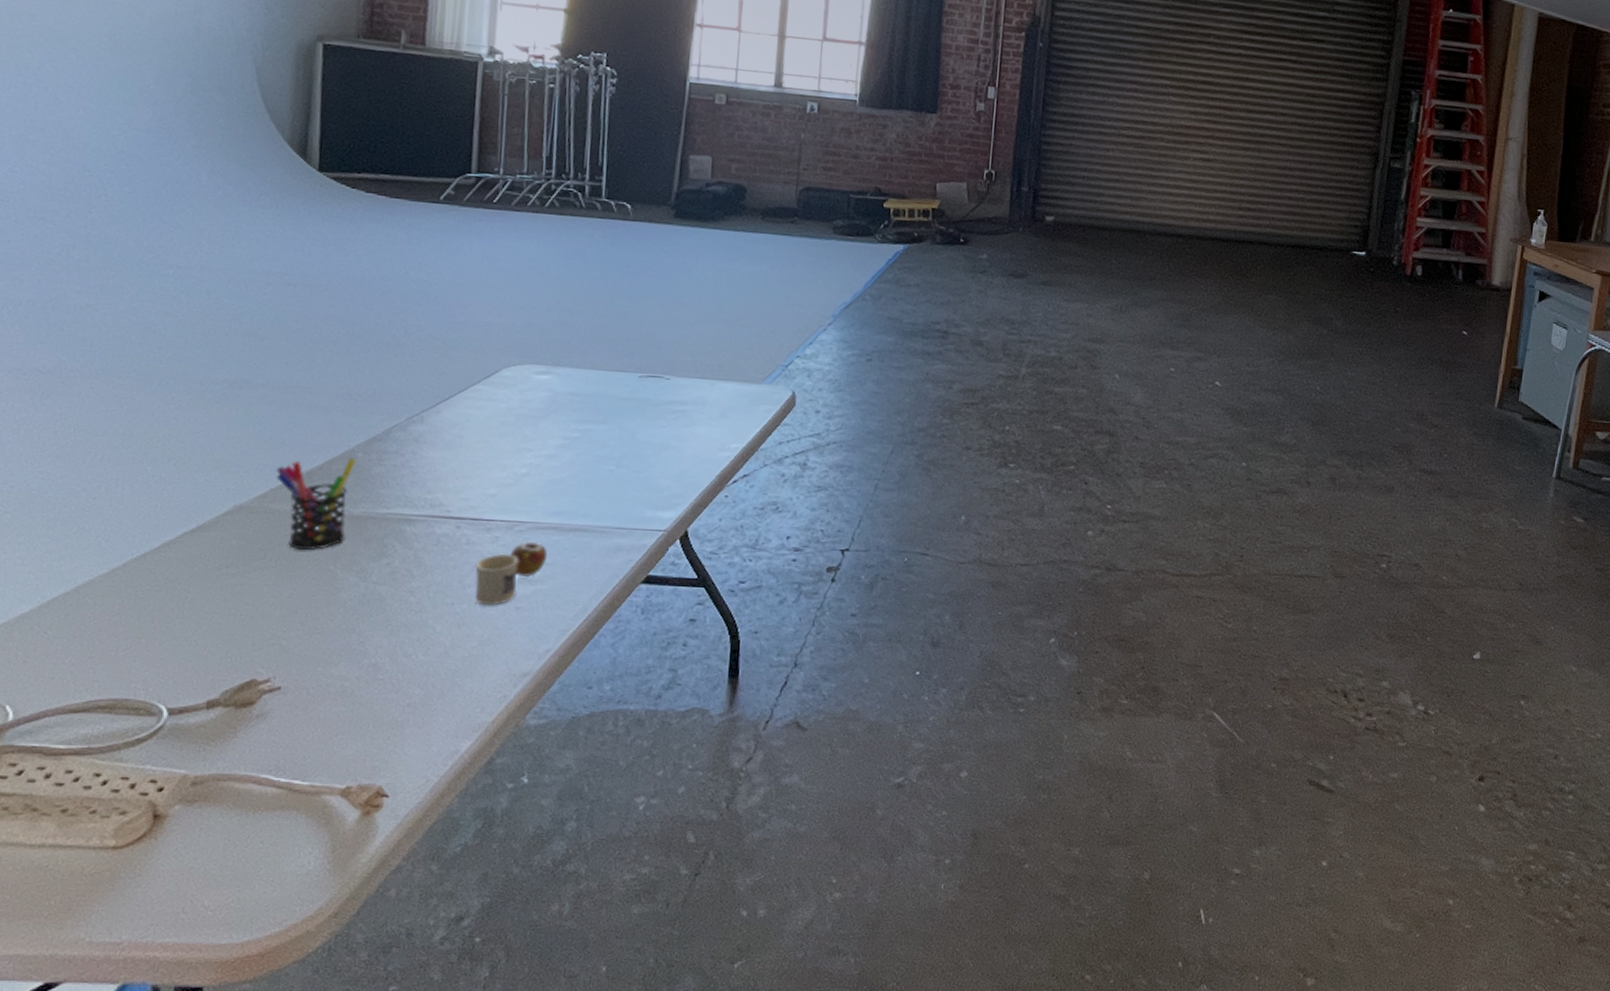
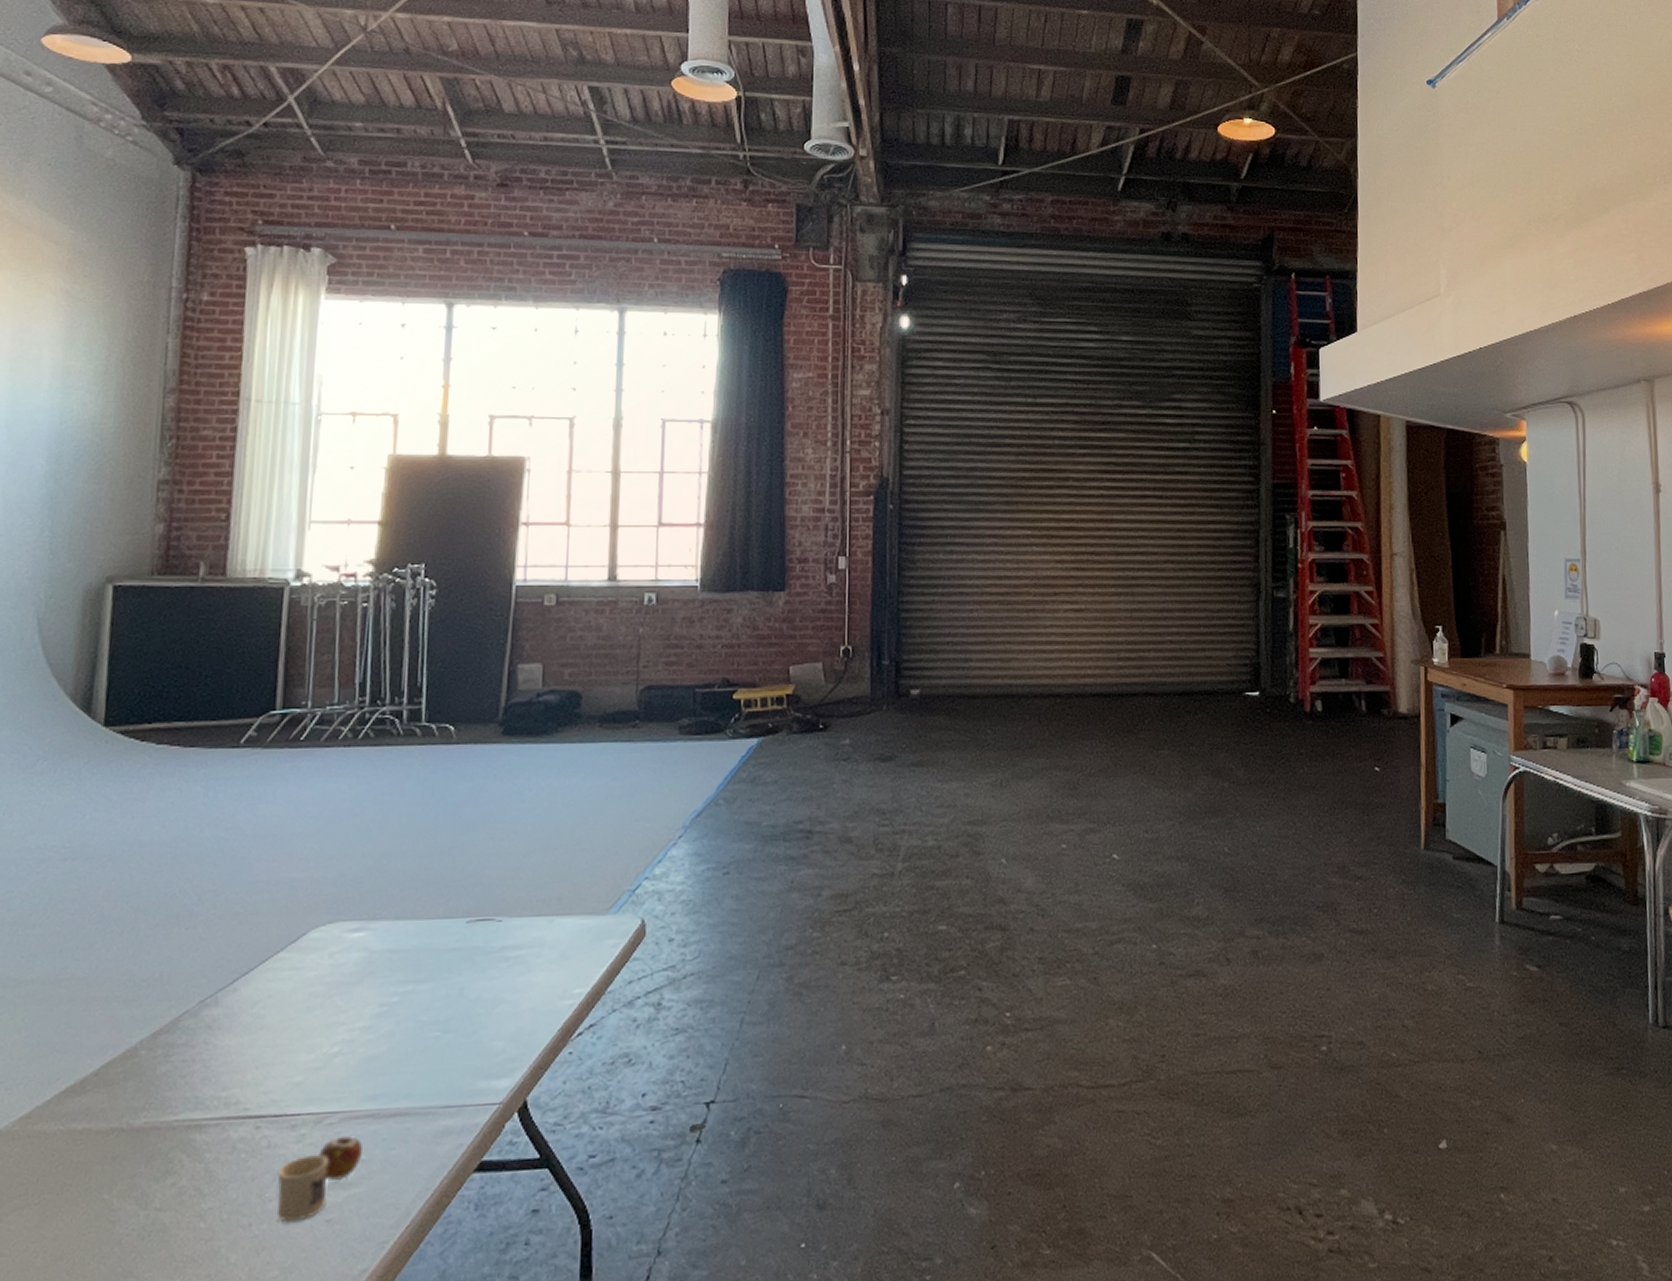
pen holder: present [276,458,357,551] -> none [43,1057,140,1180]

